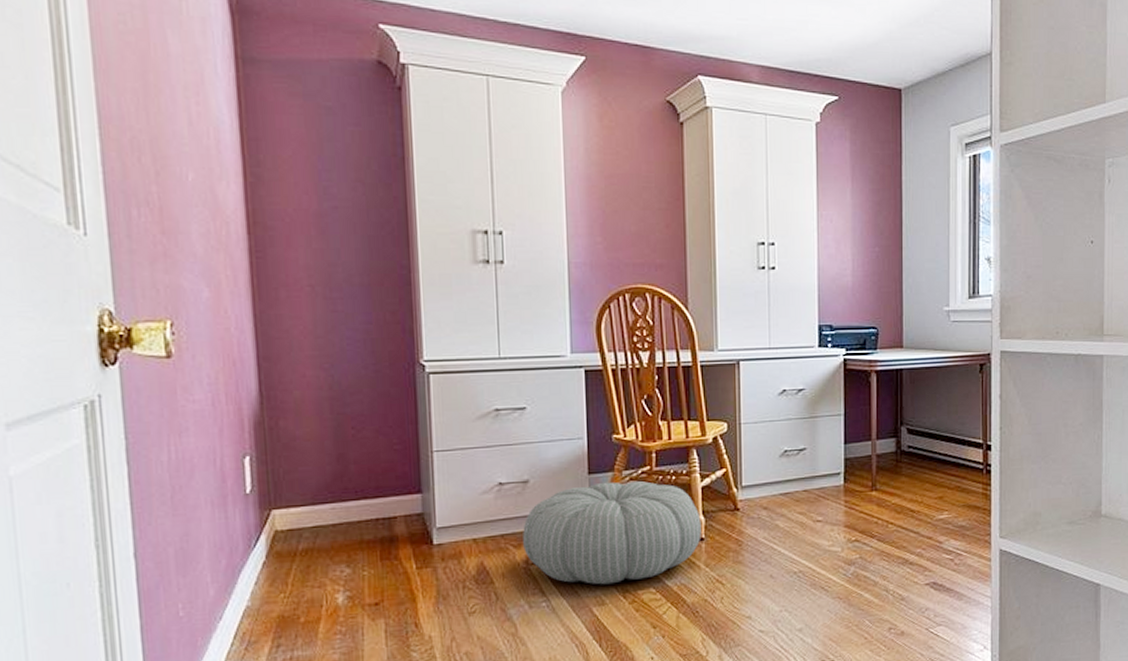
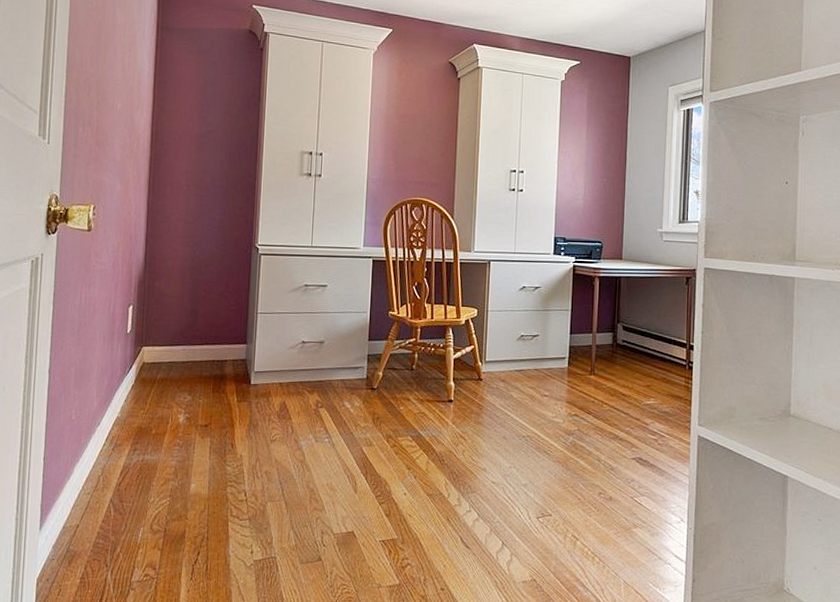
pouf: present [523,481,701,585] -> none [315,348,452,430]

